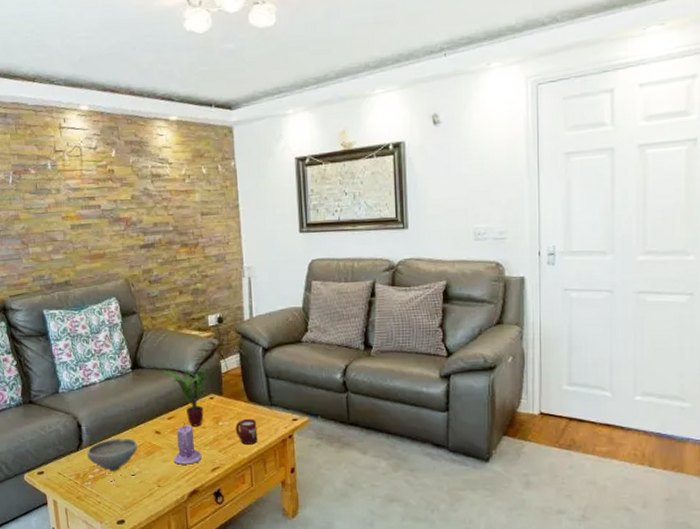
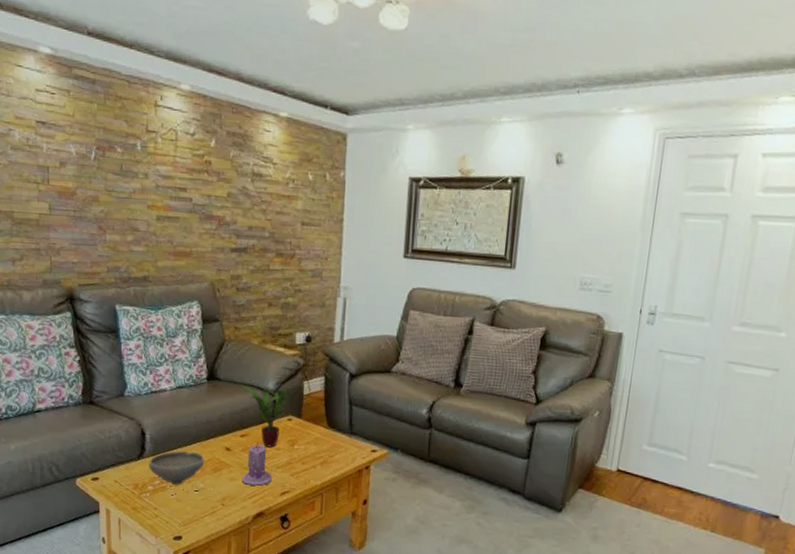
cup: present [235,418,258,445] -> none [310,444,334,472]

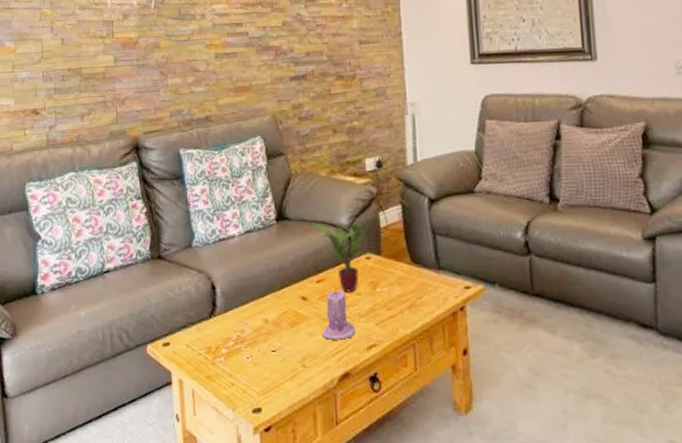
bowl: present [149,450,205,485] -> none [221,304,280,346]

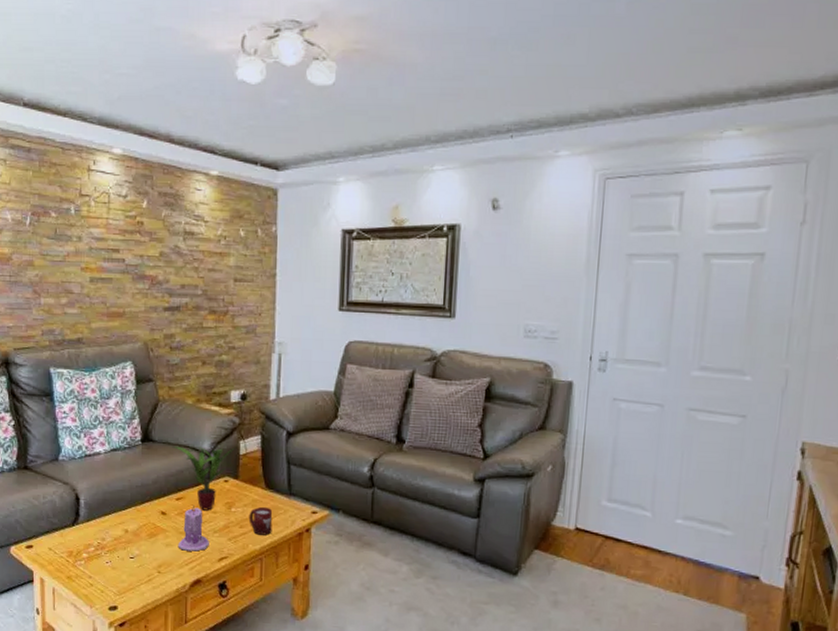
cup: none [396,284,423,317] -> present [248,506,273,535]

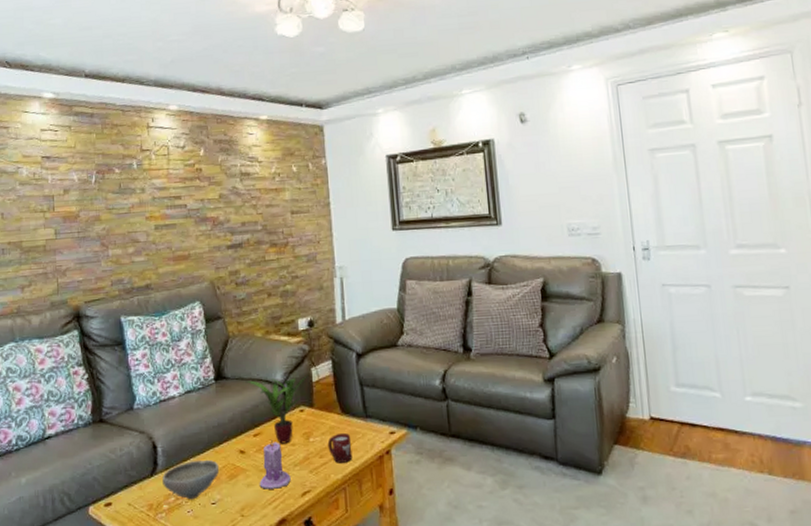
bowl: none [83,515,140,552] -> present [162,459,220,500]

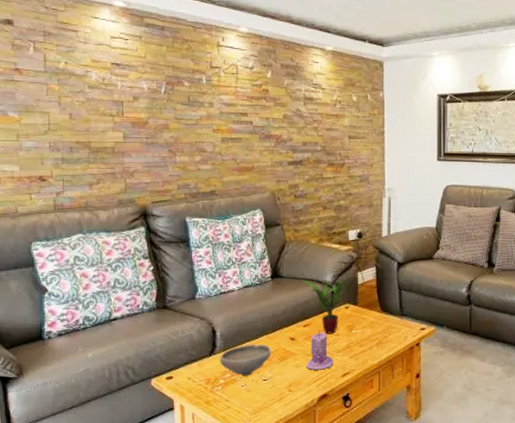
cup: present [327,432,353,463] -> none [367,327,388,351]

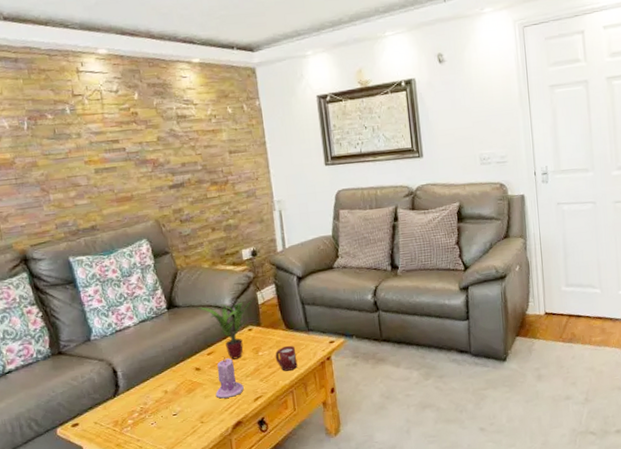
bowl: present [220,344,272,377] -> none [124,378,178,414]
cup: none [367,327,388,351] -> present [275,345,298,371]

